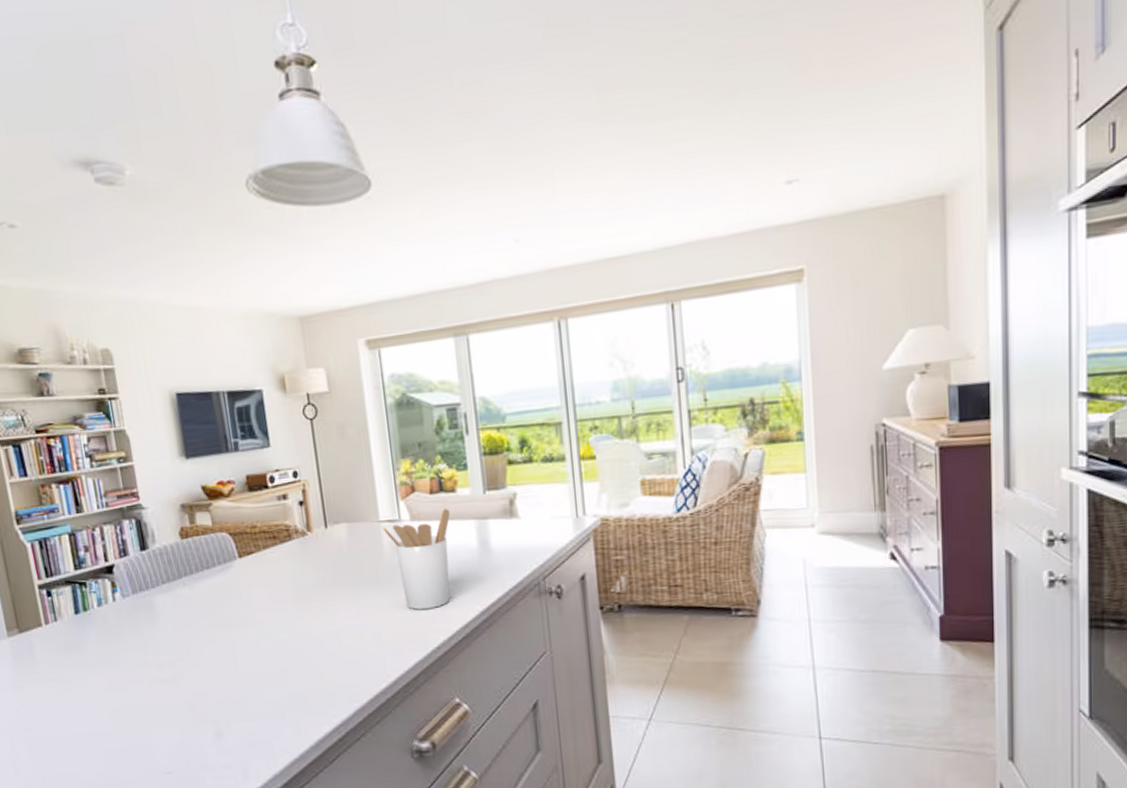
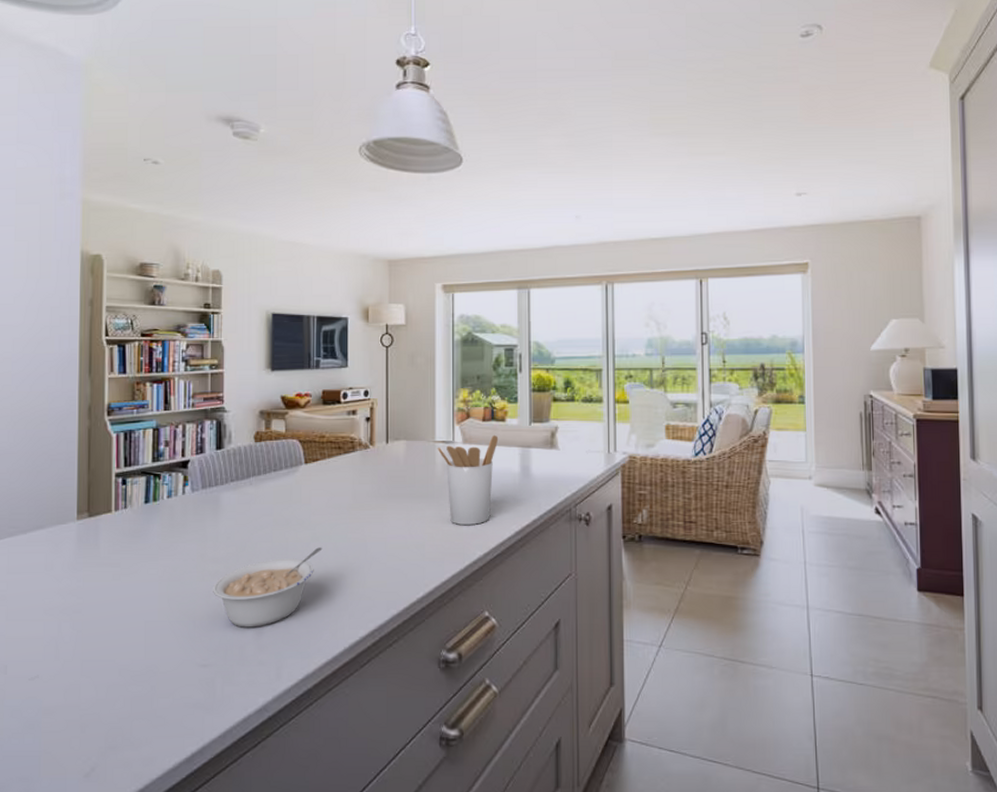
legume: none [162,645,272,733] -> present [213,547,323,628]

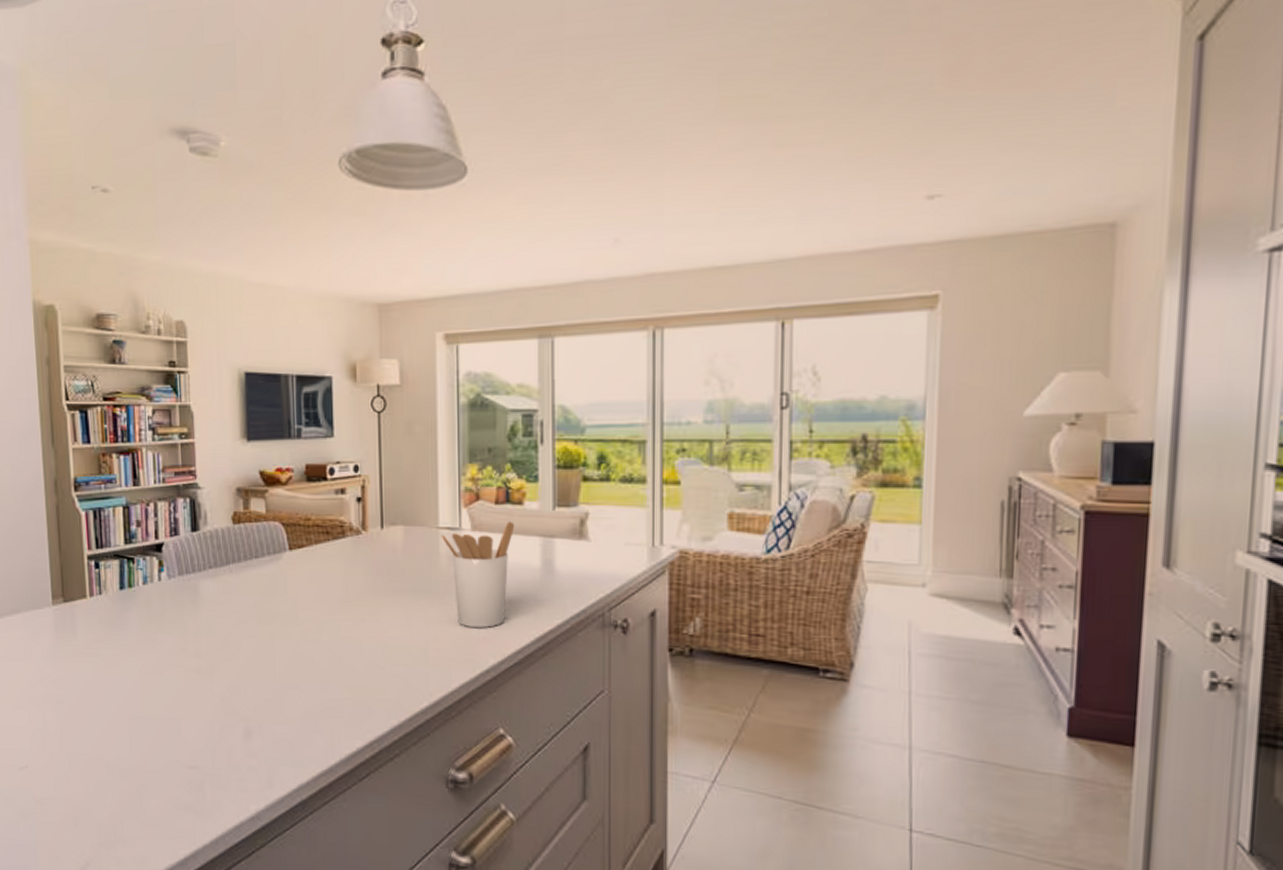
legume: present [213,547,323,628] -> none [196,646,313,730]

